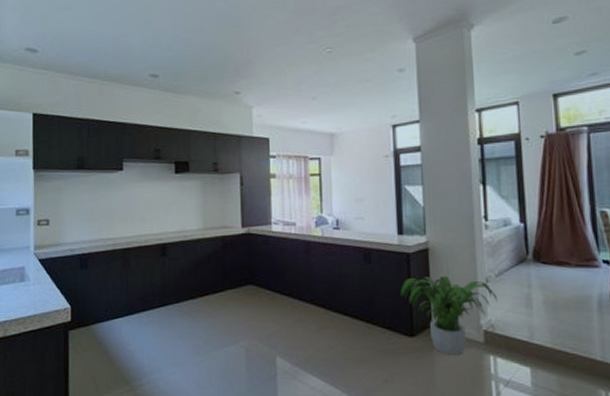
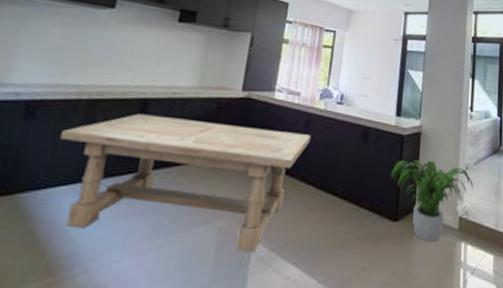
dining table: none [109,256,314,367] -> present [60,114,312,253]

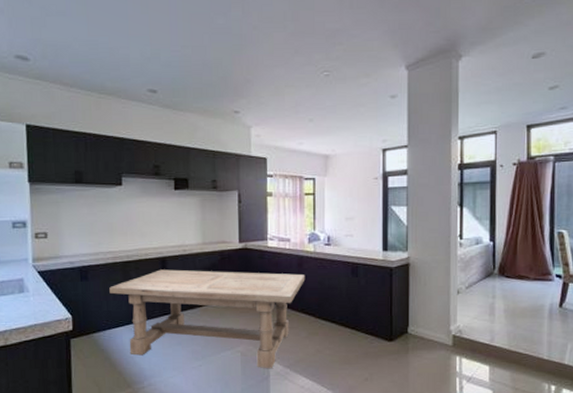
potted plant: present [390,160,474,241] -> none [383,287,466,356]

